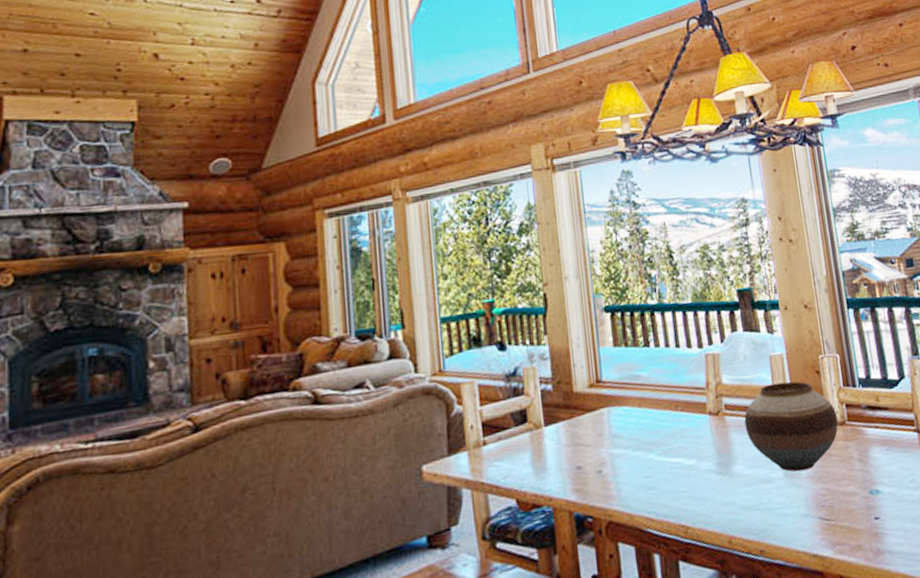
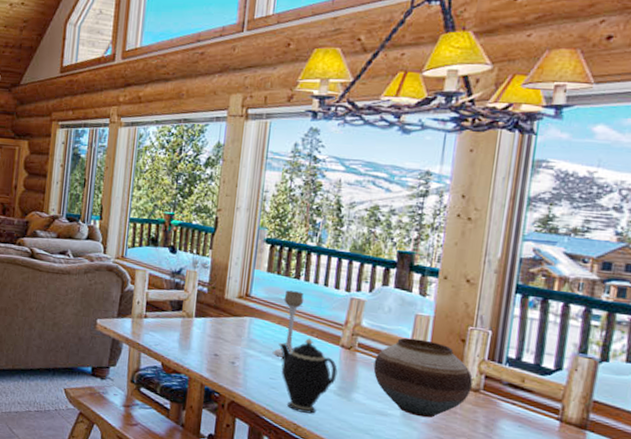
candle holder: none [638,361,661,448] -> present [272,290,304,358]
teapot: none [645,414,713,509] -> present [278,338,338,414]

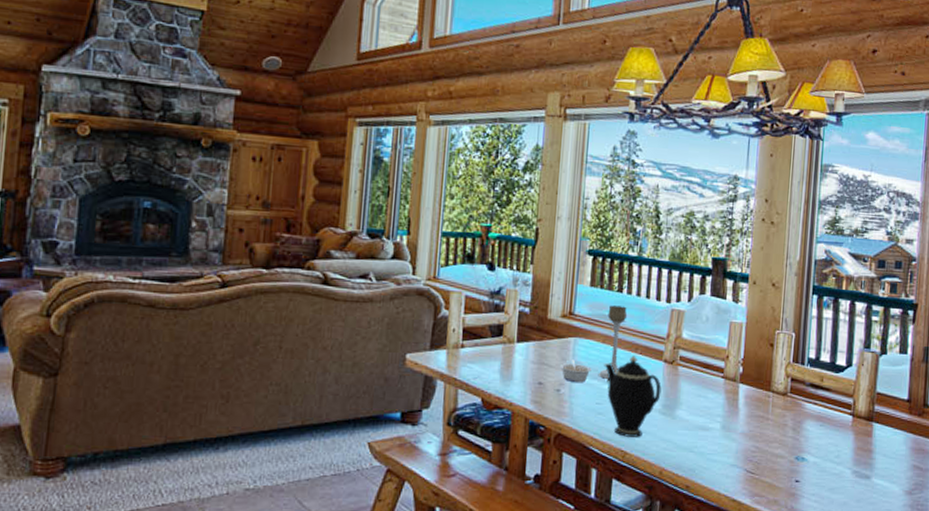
legume: none [235,336,266,359] -> present [559,359,592,383]
vase: present [373,337,473,418] -> none [694,346,781,428]

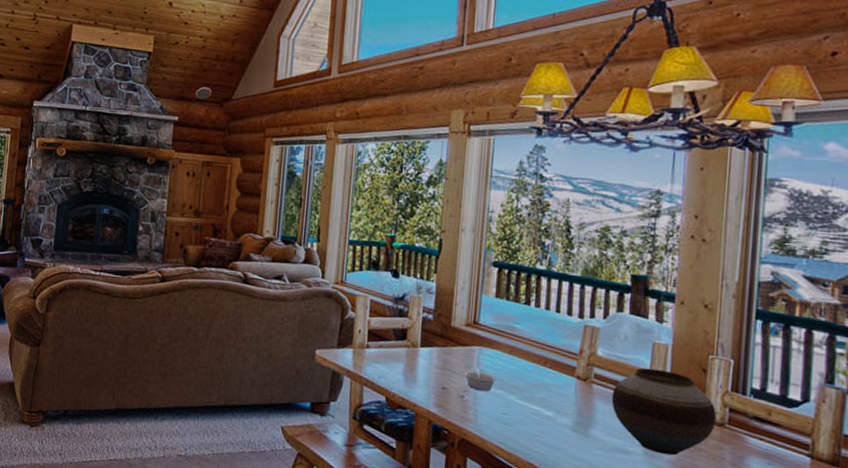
candle holder: present [598,305,628,379] -> none [504,317,536,390]
teapot: present [604,355,662,437] -> none [510,369,574,452]
vase: none [694,346,781,428] -> present [611,367,716,456]

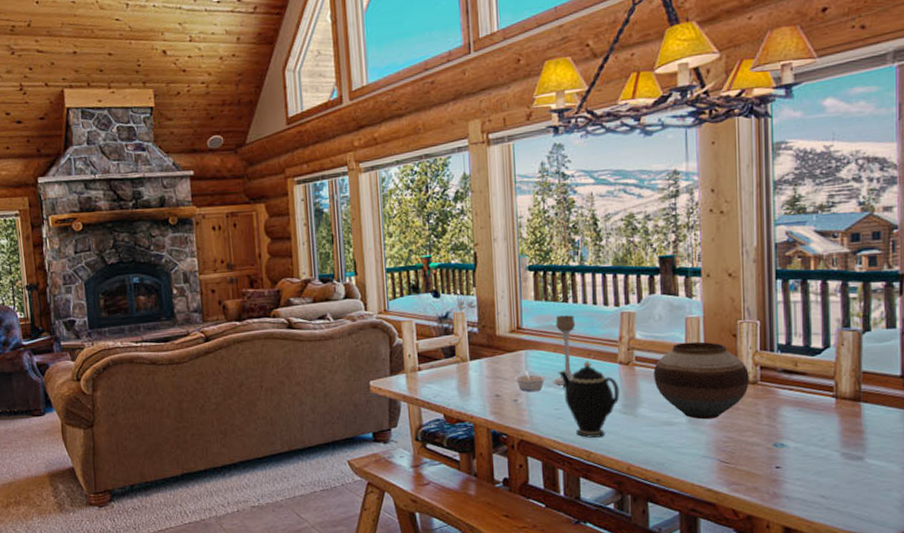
candle holder: none [504,317,536,390] -> present [553,315,576,386]
teapot: none [510,369,574,452] -> present [558,361,620,438]

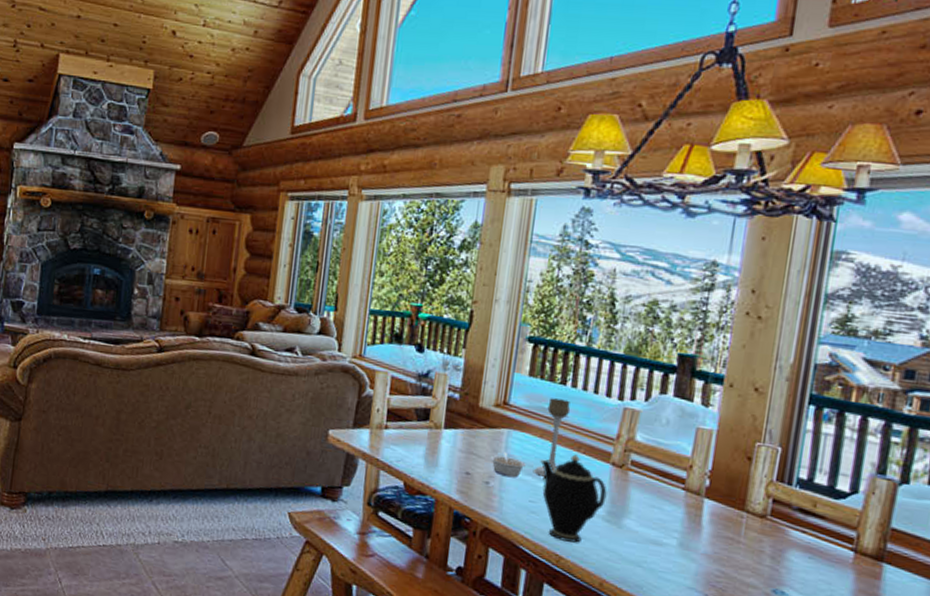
vase: present [653,341,749,420] -> none [647,454,759,548]

